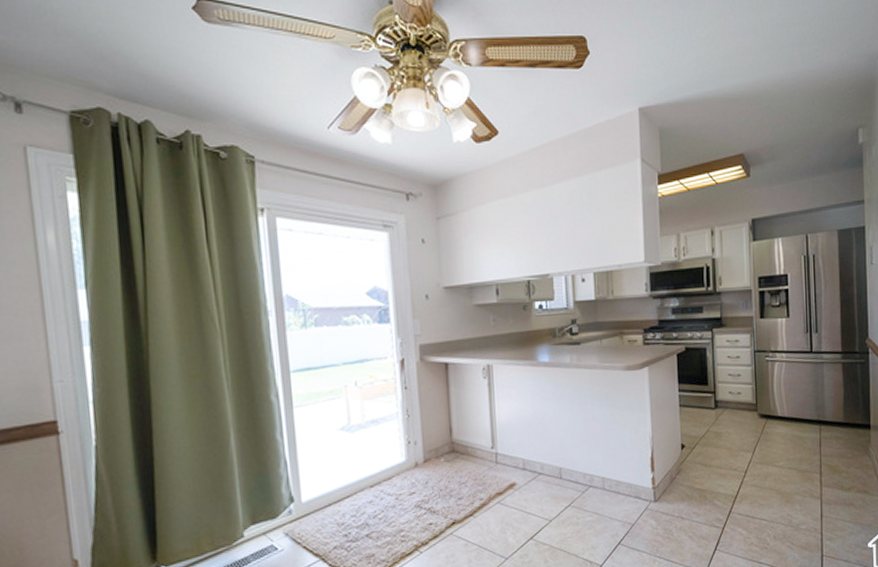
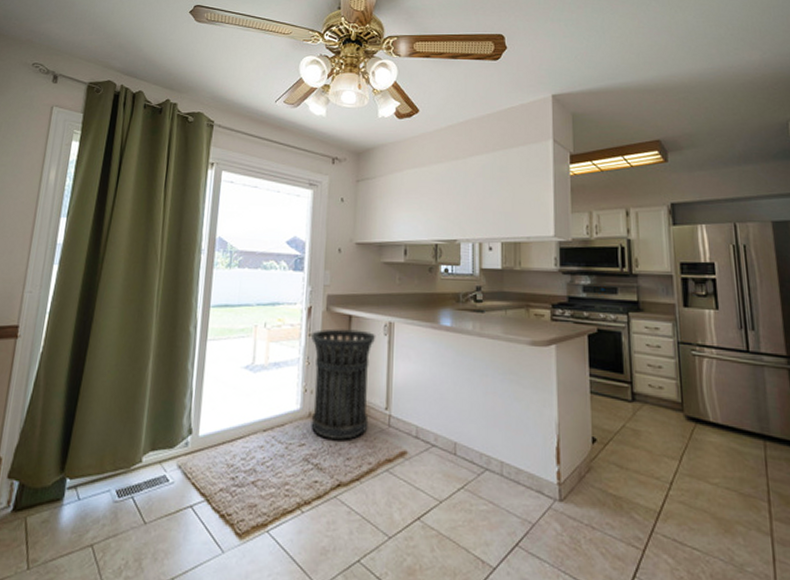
trash can: none [406,376,476,484] -> present [310,329,376,440]

